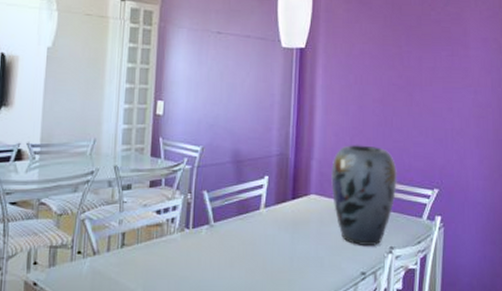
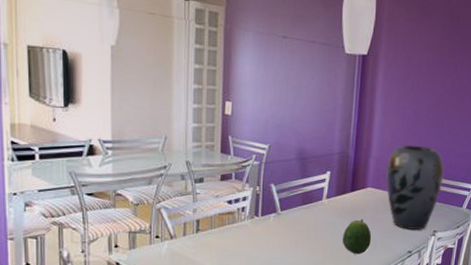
fruit: none [283,231,318,276] -> present [342,218,372,255]

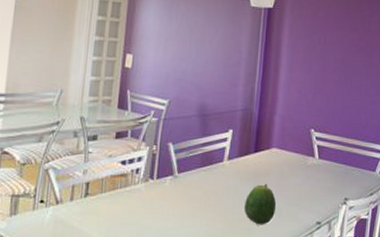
vase: present [385,144,445,229] -> none [291,101,355,197]

